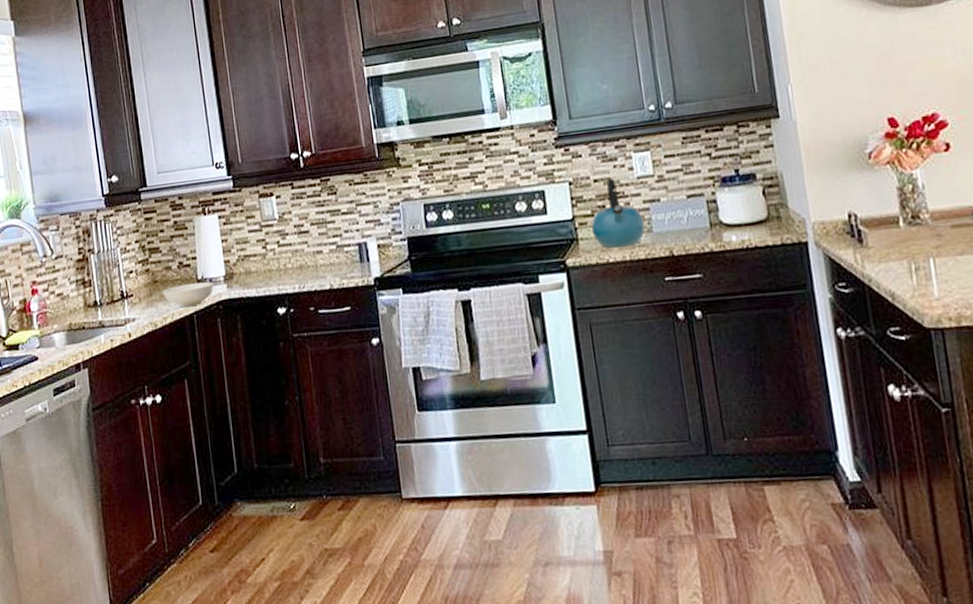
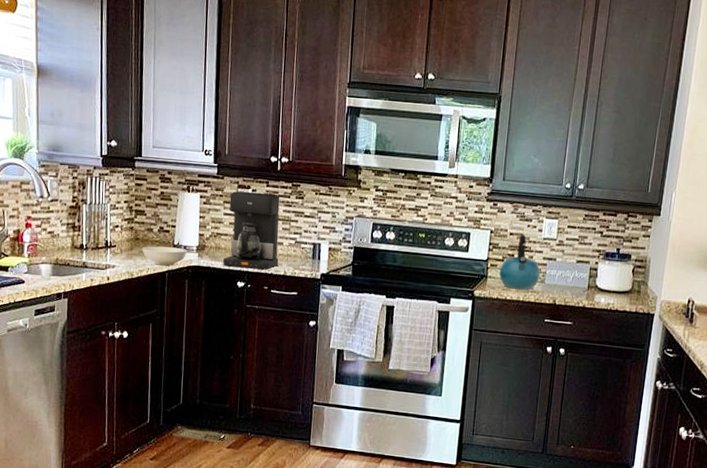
coffee maker: none [251,195,322,294] -> present [223,191,280,271]

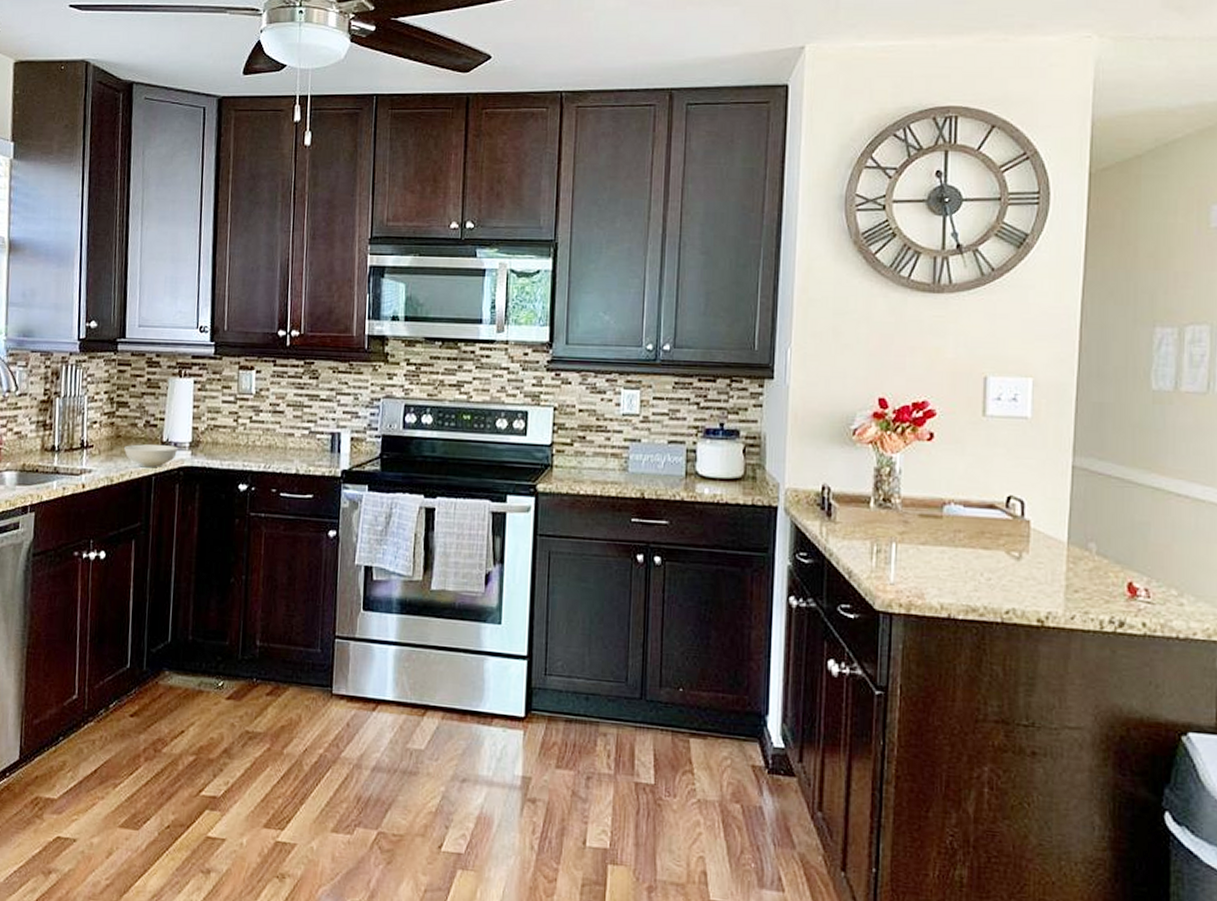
coffee maker: present [223,191,280,271] -> none [221,373,290,470]
kettle: present [499,235,541,290] -> none [568,411,622,481]

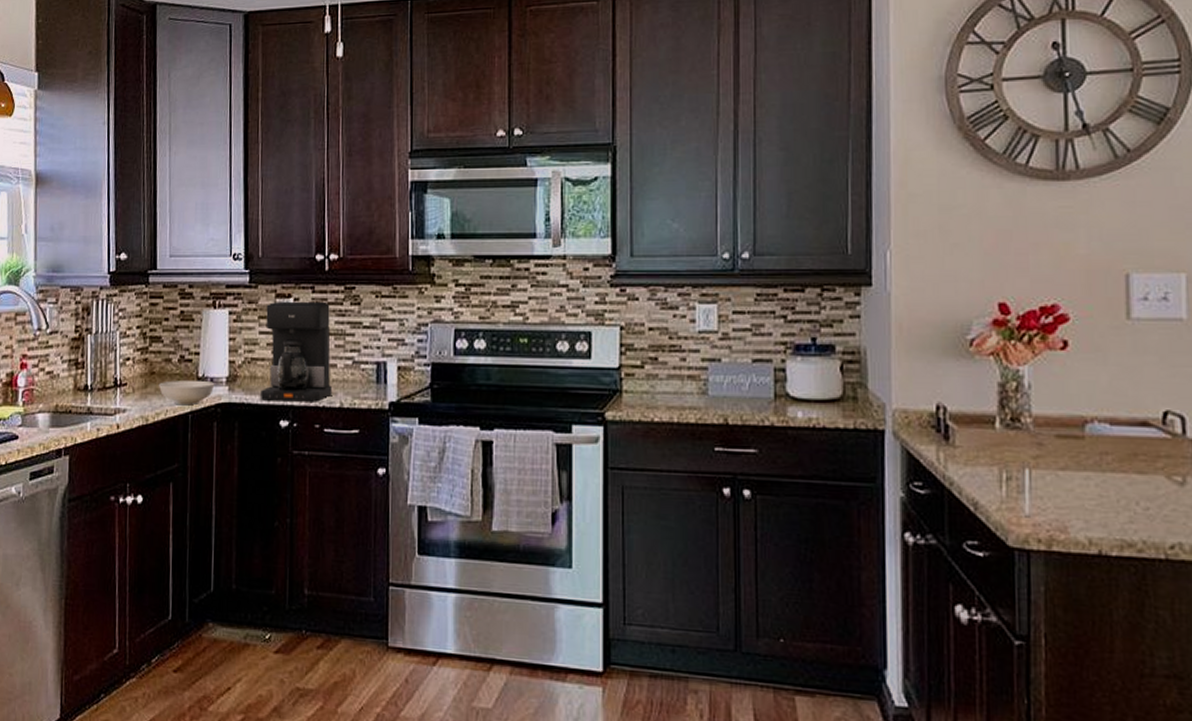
coffee maker: none [221,373,290,470] -> present [261,301,333,404]

